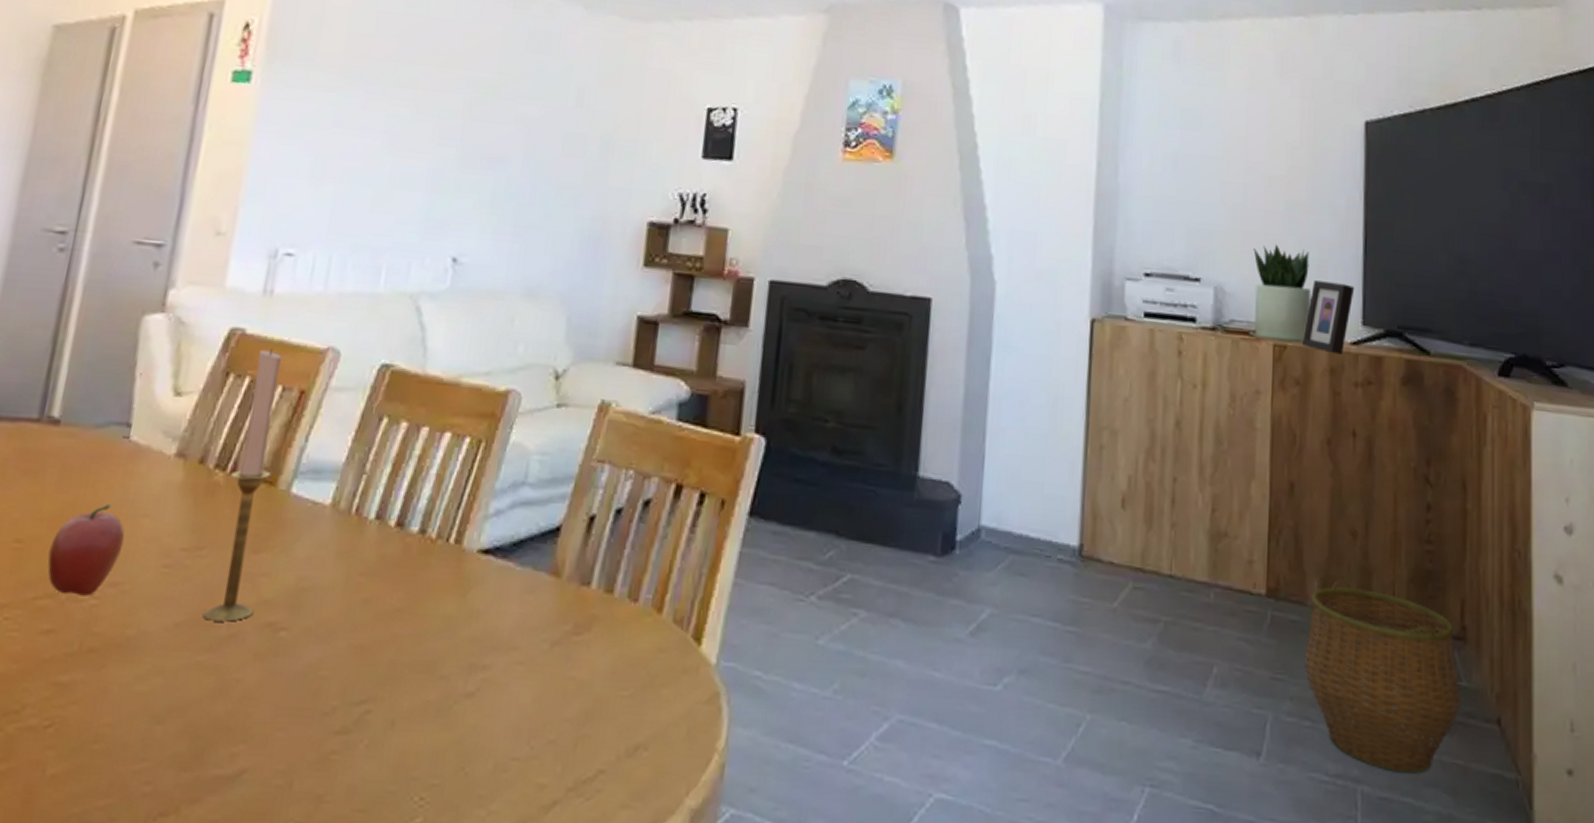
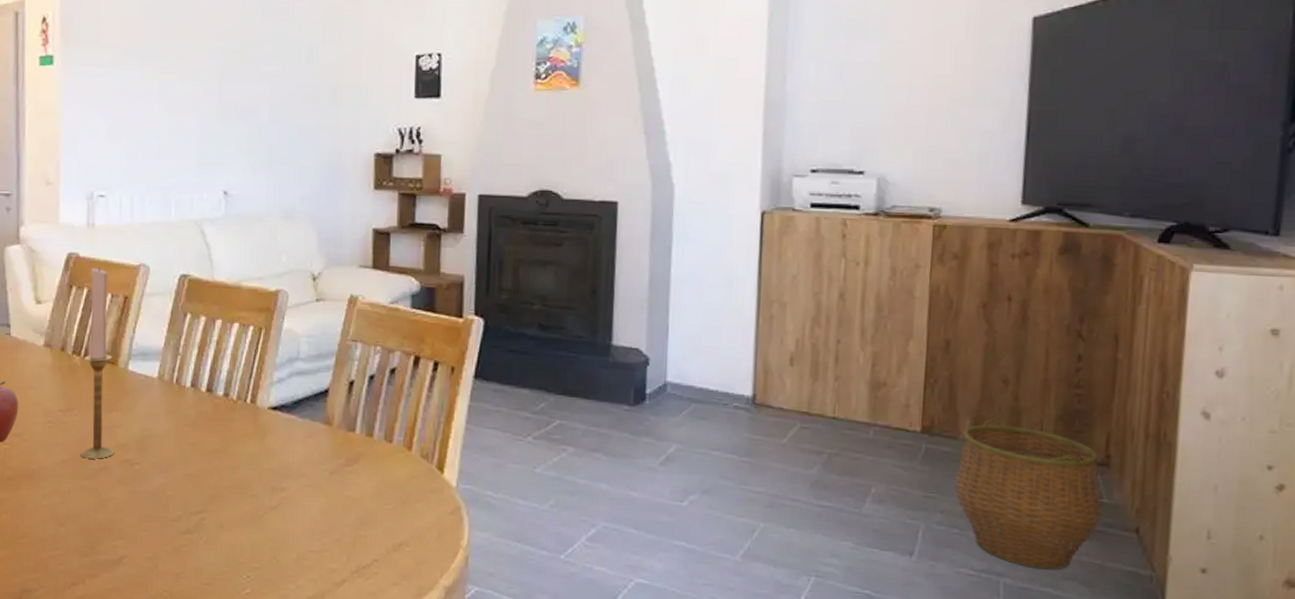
planter: present [1249,244,1312,345] -> none [910,137,973,224]
picture frame: present [1302,280,1355,355] -> none [962,167,1016,231]

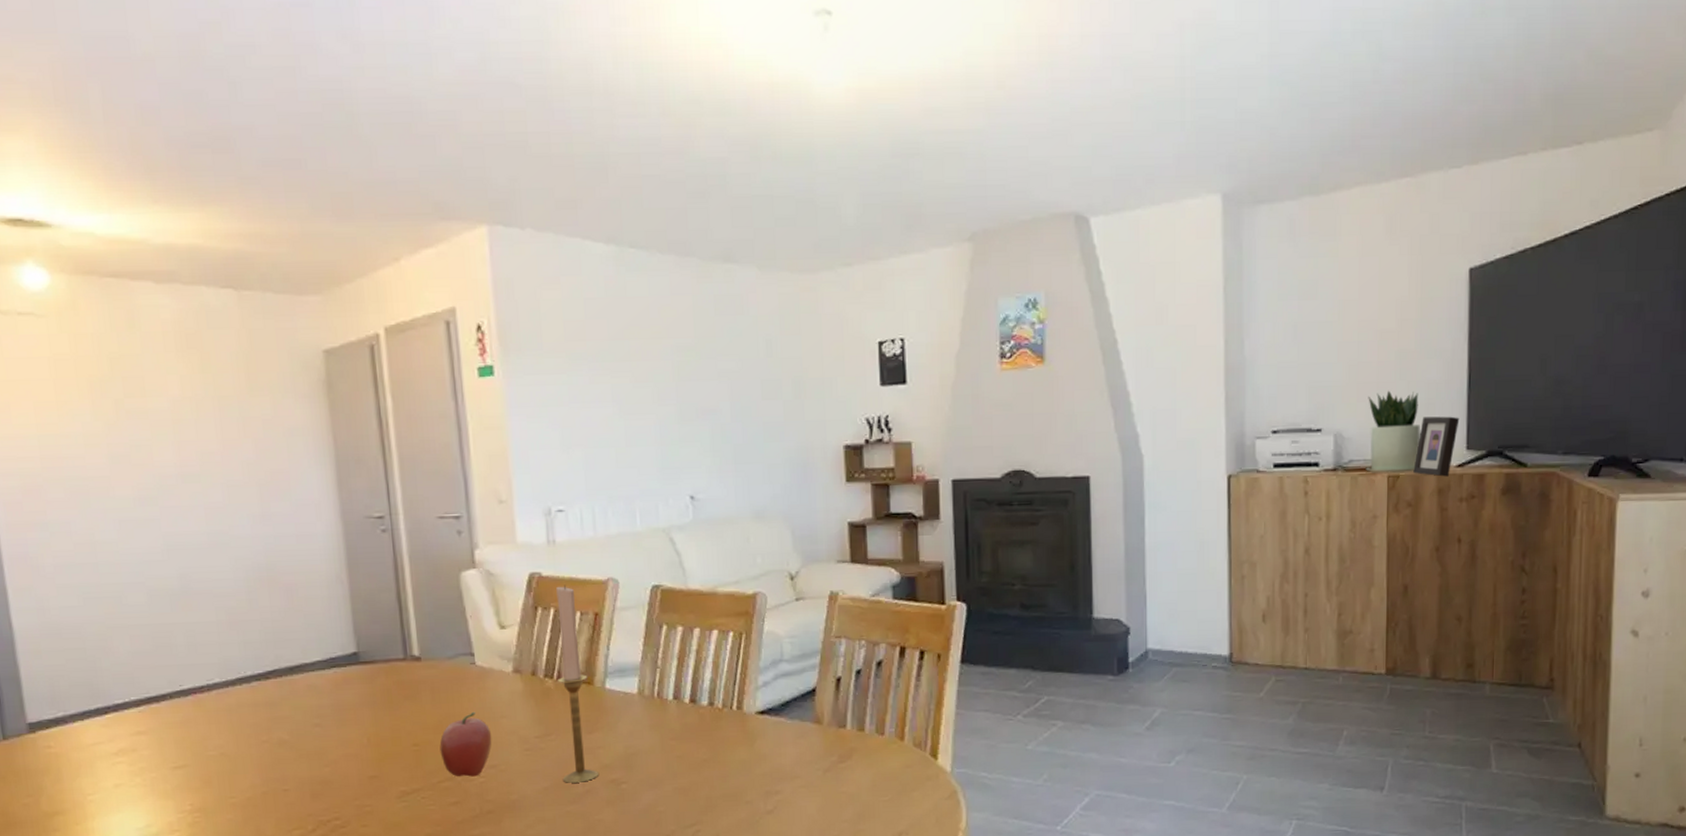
planter: none [910,137,973,224] -> present [1366,390,1421,474]
basket: present [954,418,1102,570] -> none [1418,655,1548,790]
picture frame: none [962,167,1016,231] -> present [1413,416,1460,477]

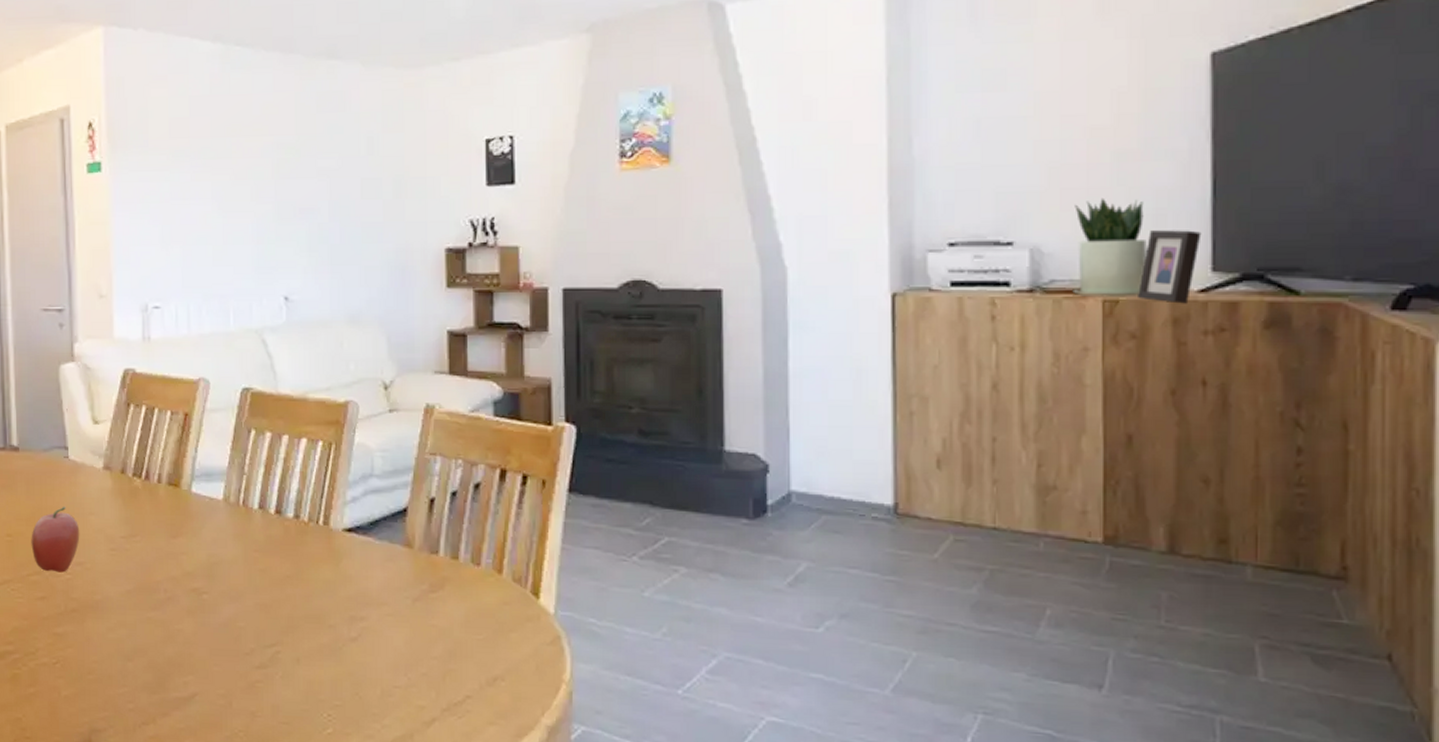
candlestick: present [556,584,598,783] -> none [145,382,180,588]

